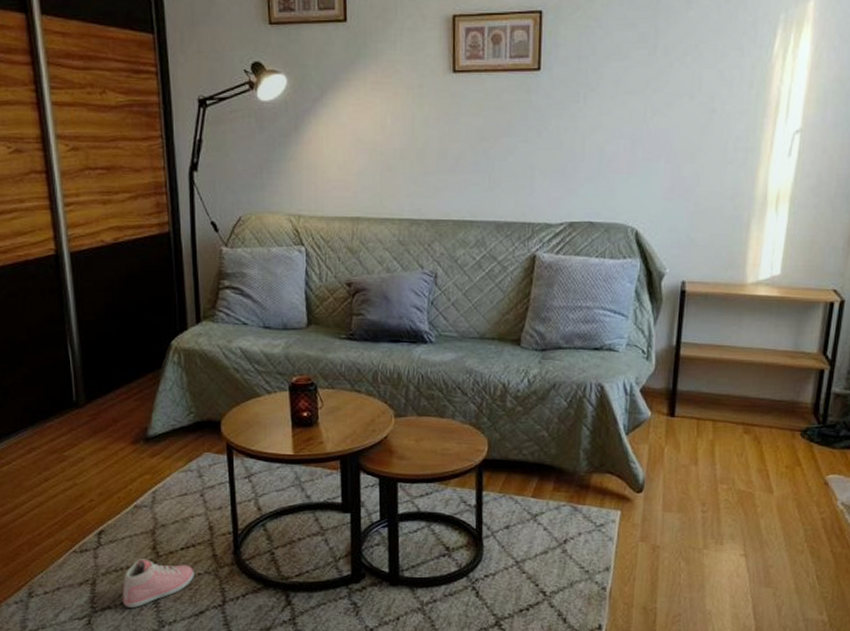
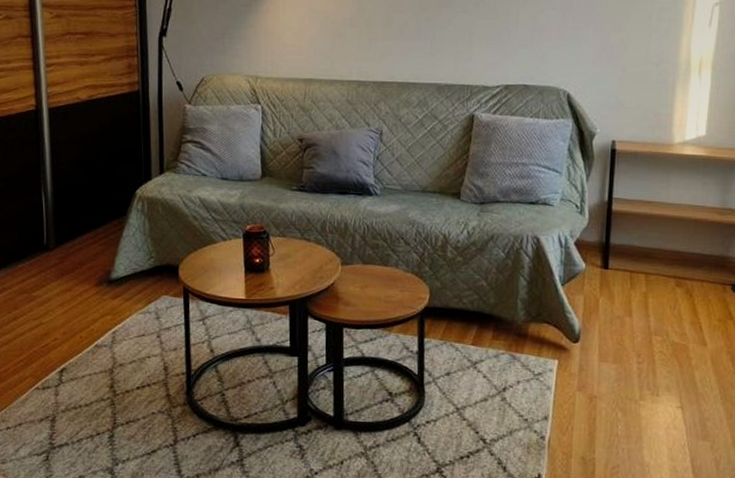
sneaker: present [123,559,194,608] -> none [80,397,148,445]

